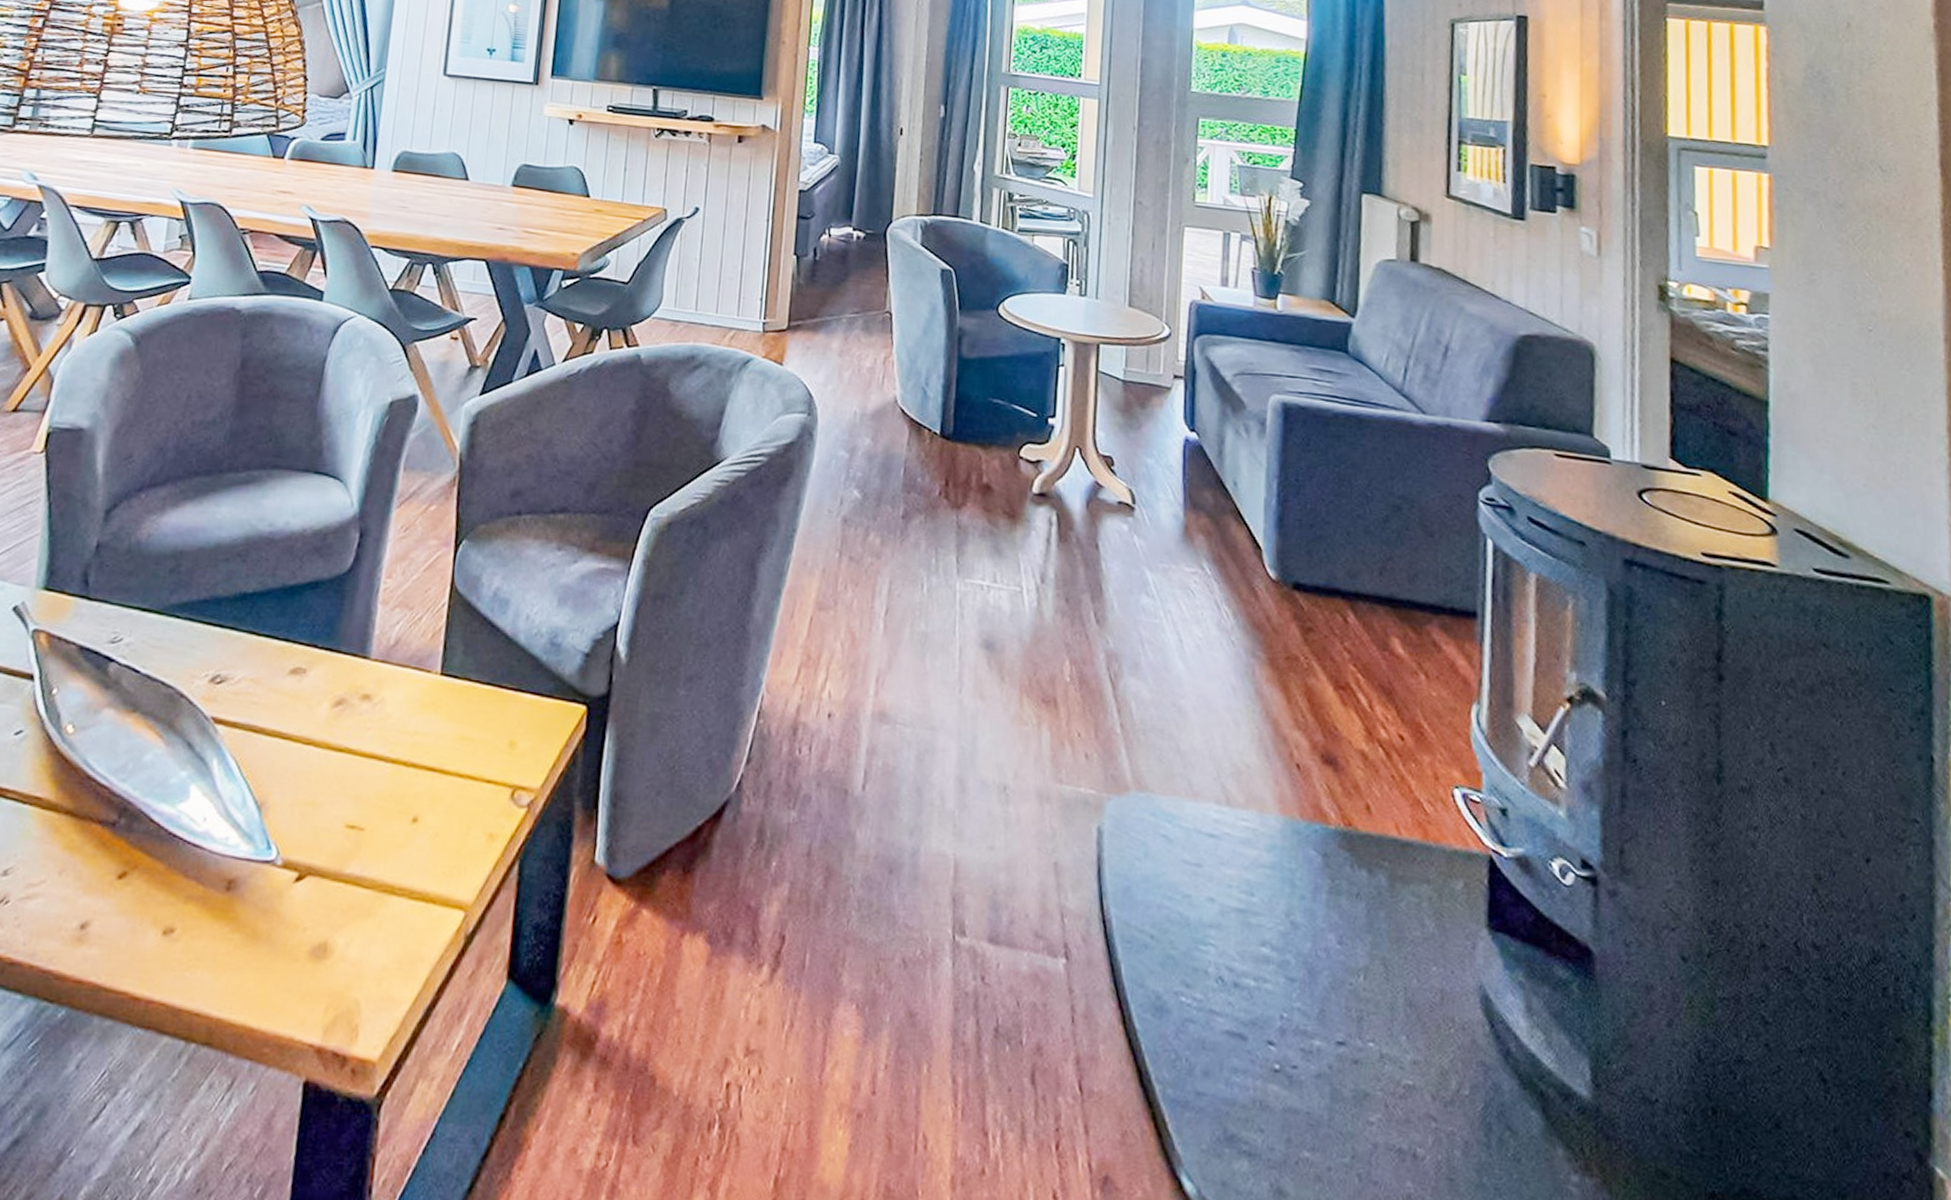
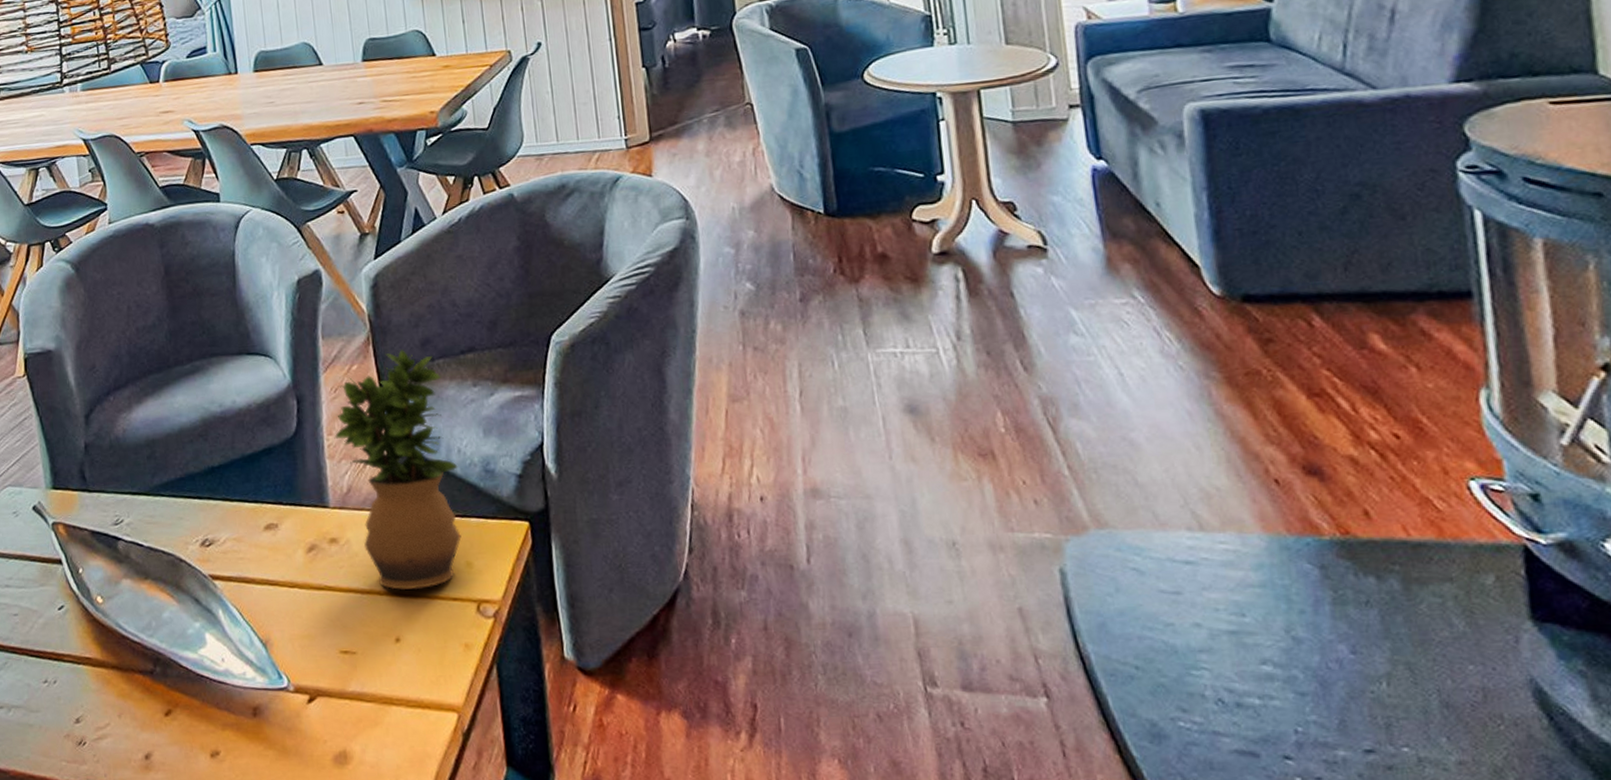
potted plant: none [393,497,525,765] -> present [334,350,462,590]

